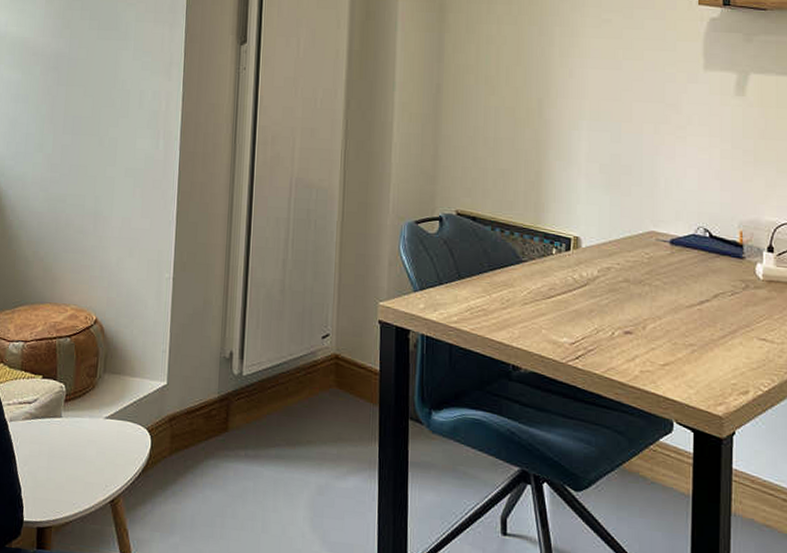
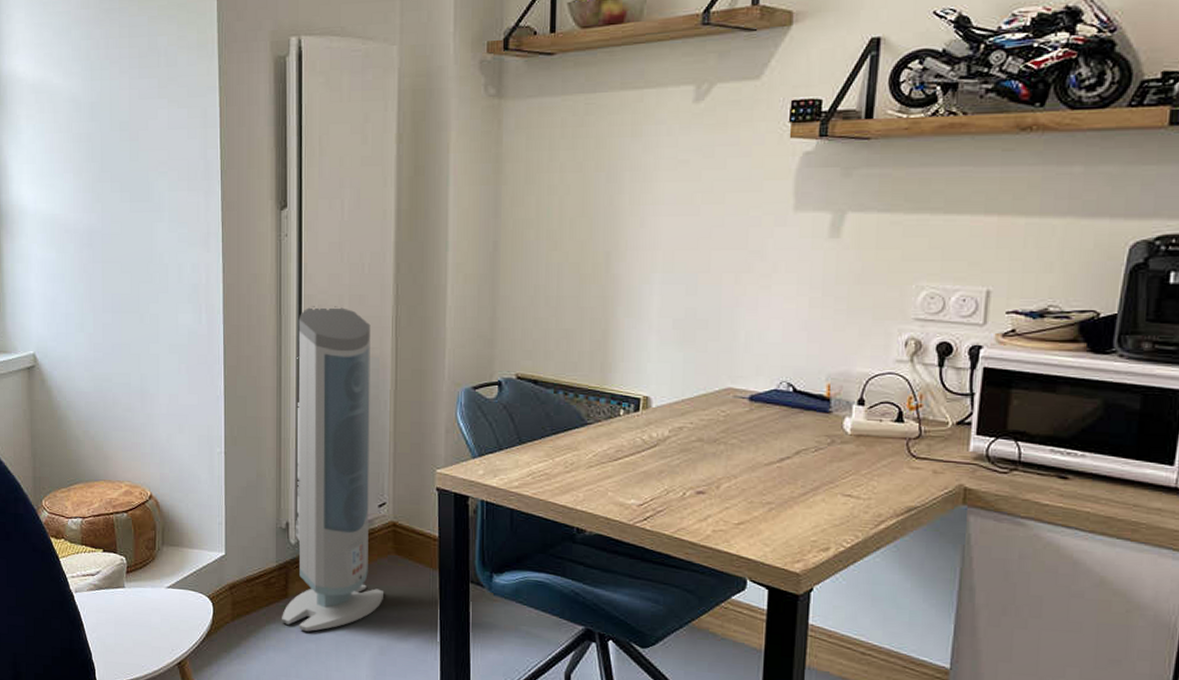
air purifier: none [220,137,325,468] -> present [282,306,385,631]

